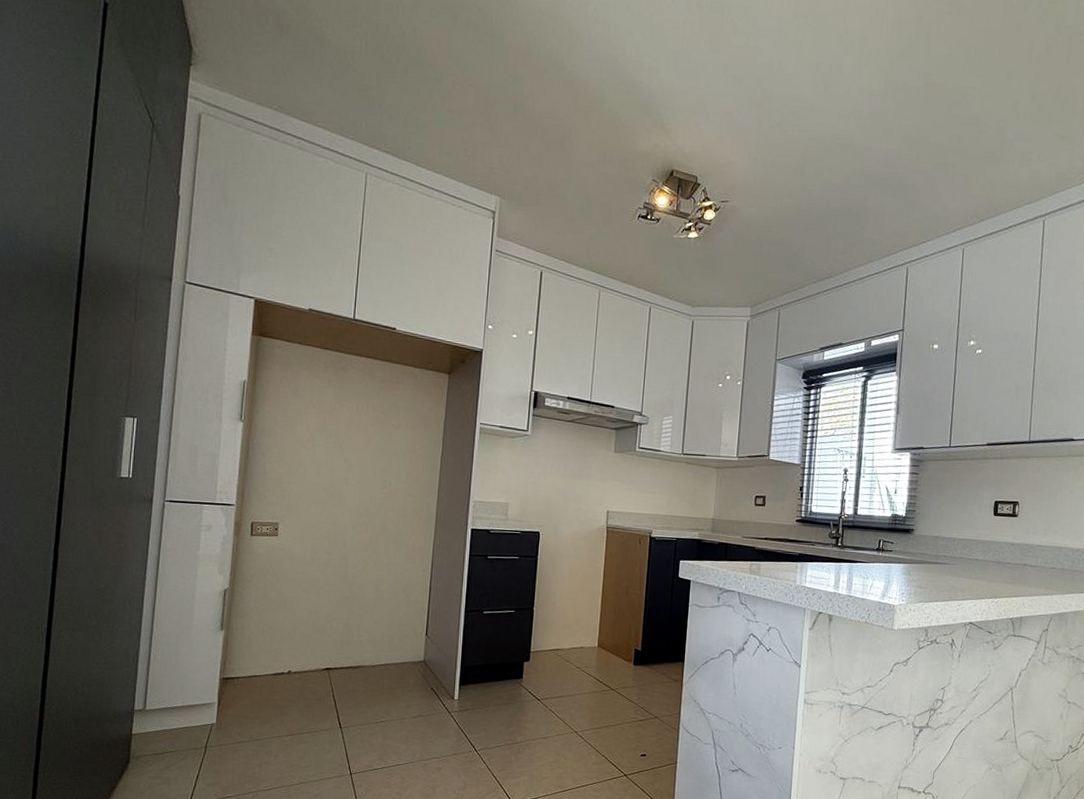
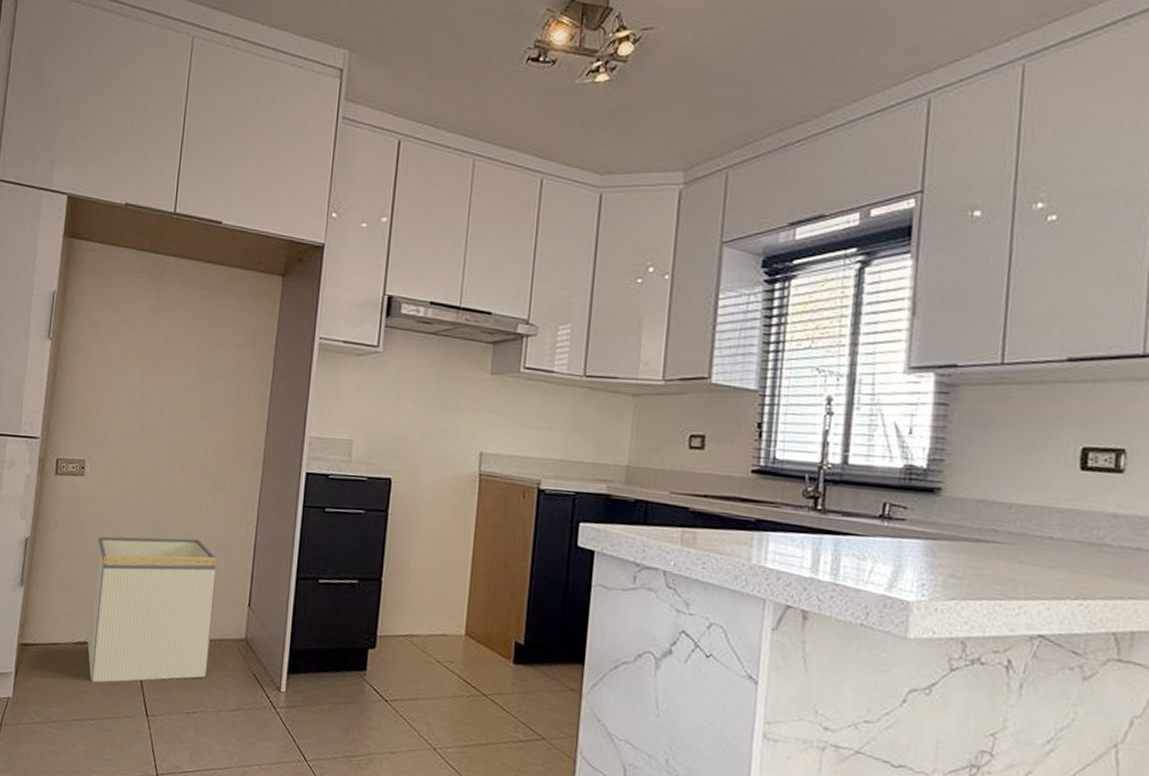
storage bin: none [285,584,399,705] -> present [87,536,218,683]

